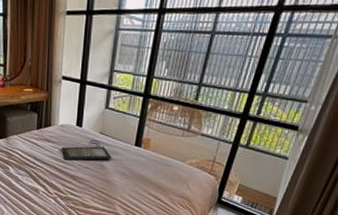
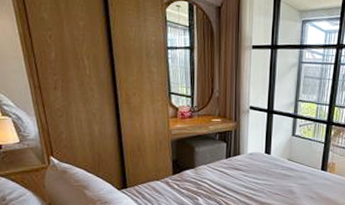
clutch bag: present [59,139,112,160] -> none [248,166,301,187]

